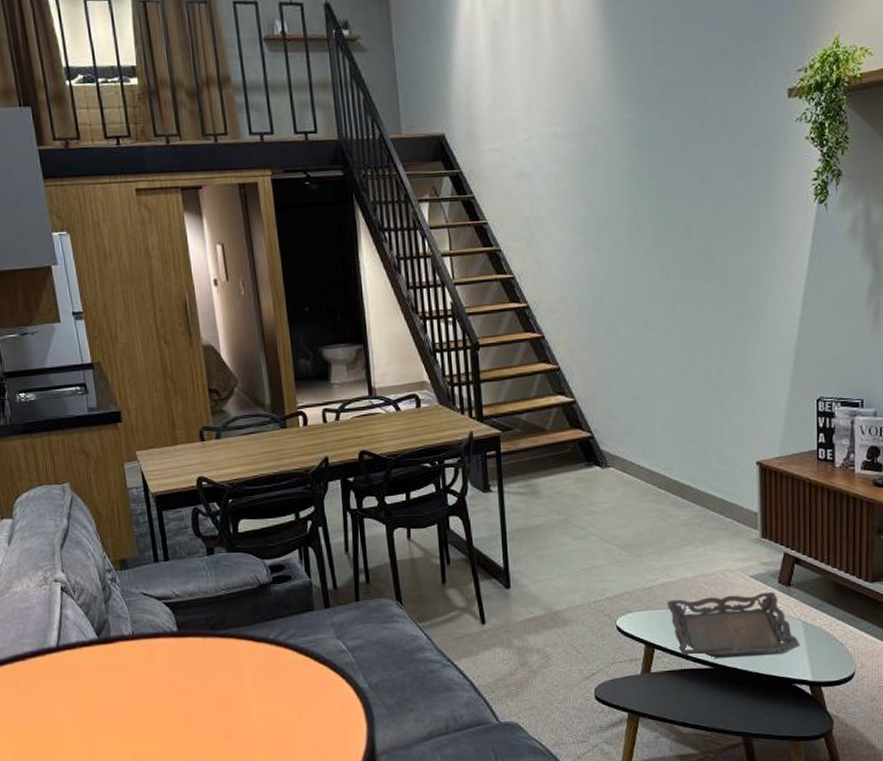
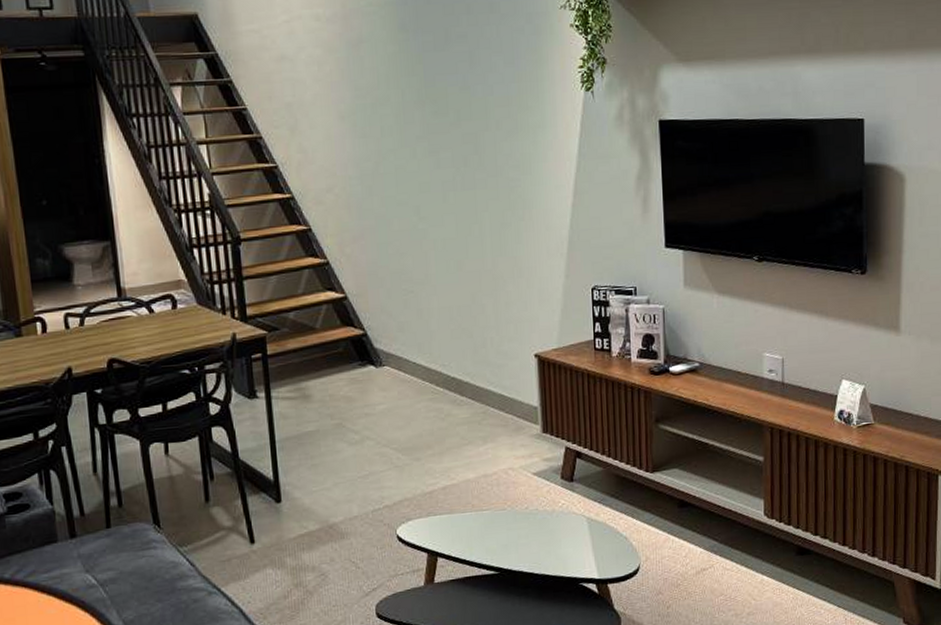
tray: present [666,591,801,661] -> none [448,488,586,567]

